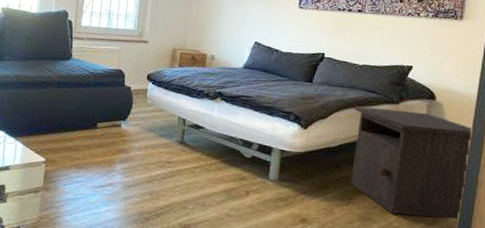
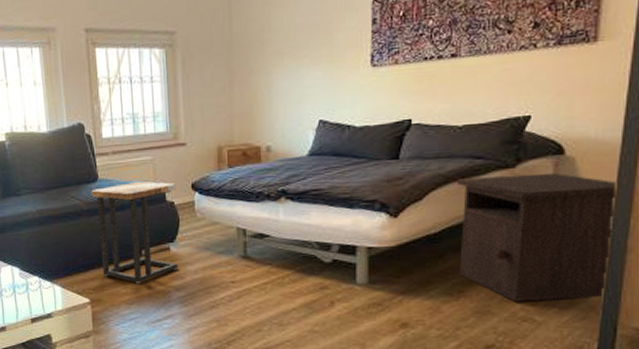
side table: none [61,65,135,151] -> present [92,181,178,283]

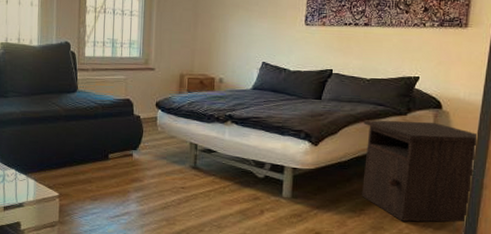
side table: present [92,181,178,283] -> none [70,95,143,182]

